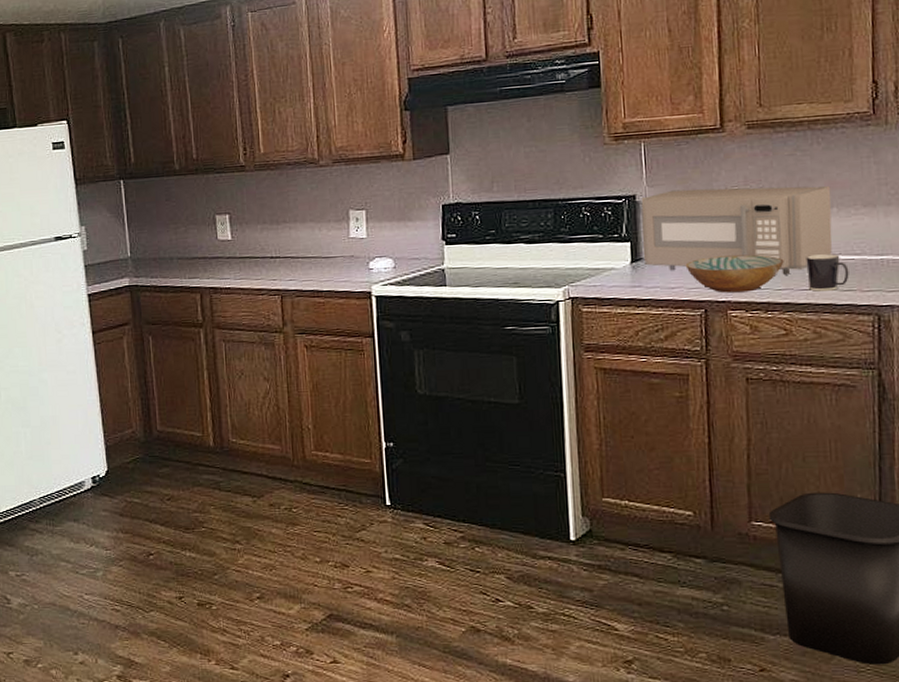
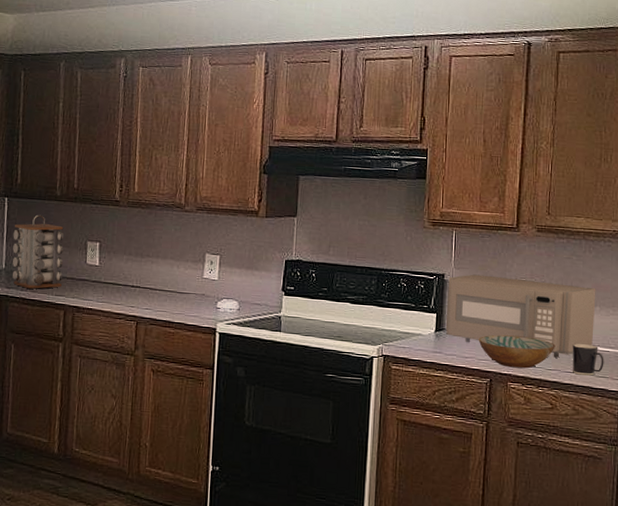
spice rack: none [134,193,194,275] -> present [12,214,64,290]

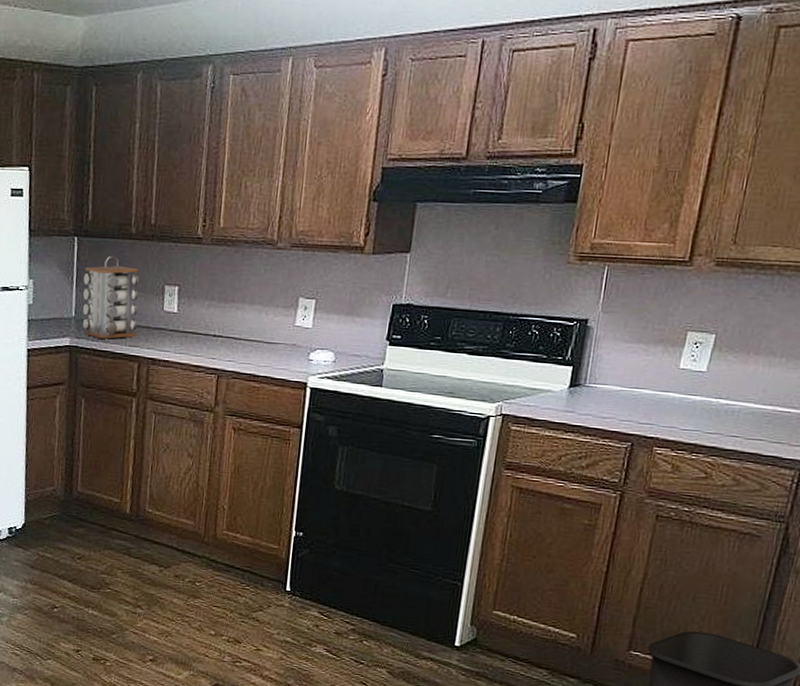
microwave: present [446,274,596,358] -> none [582,319,785,419]
bowl: present [478,335,556,369] -> none [622,391,721,432]
mug: present [572,343,604,376] -> none [739,402,783,441]

